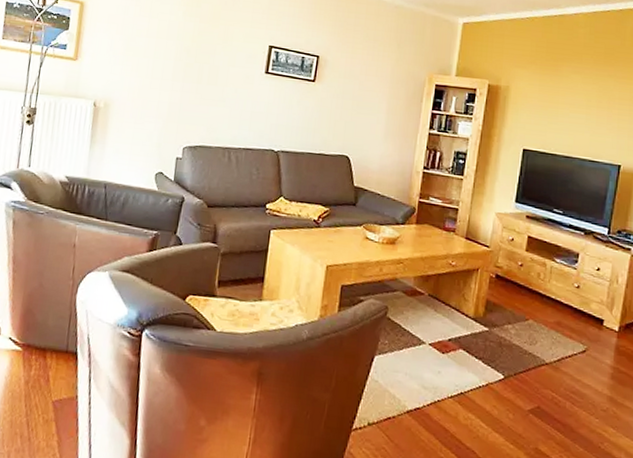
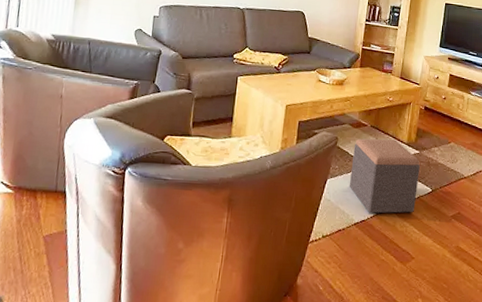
footstool: none [401,309,489,403] -> present [349,138,420,214]

